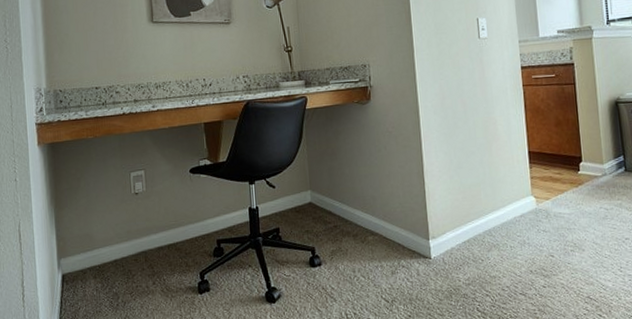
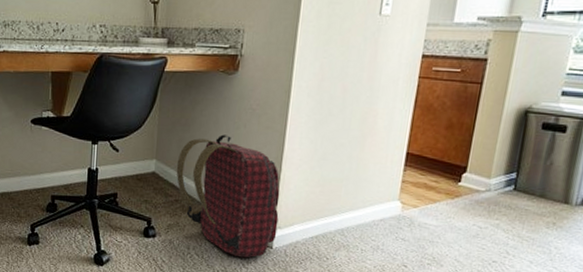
backpack: none [330,158,433,273] -> present [176,134,280,258]

